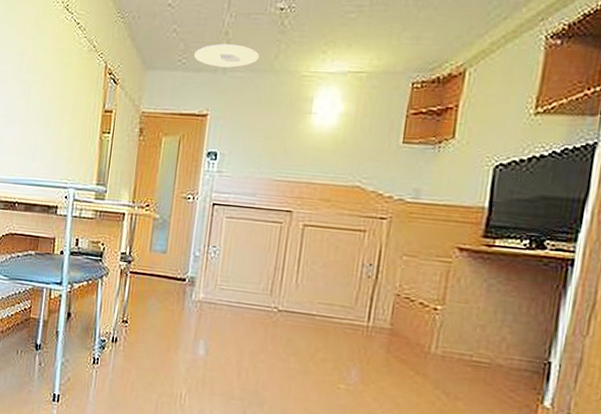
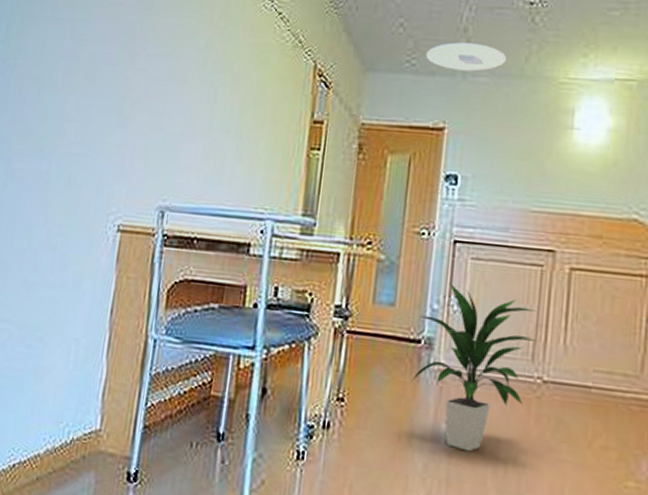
indoor plant: none [177,235,276,361] -> present [410,281,539,452]

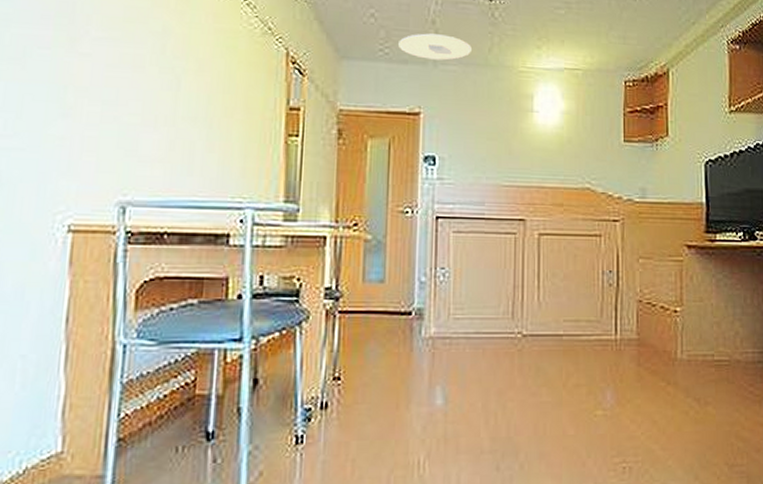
indoor plant: present [410,281,539,452] -> none [404,254,516,408]

